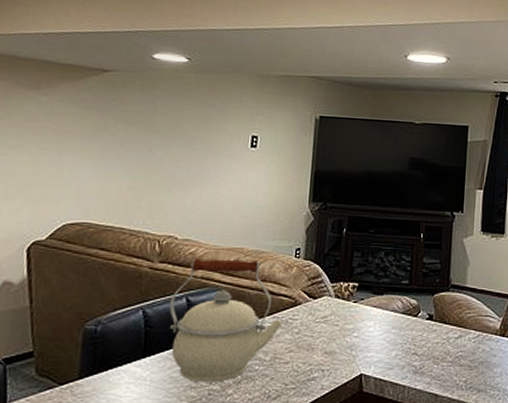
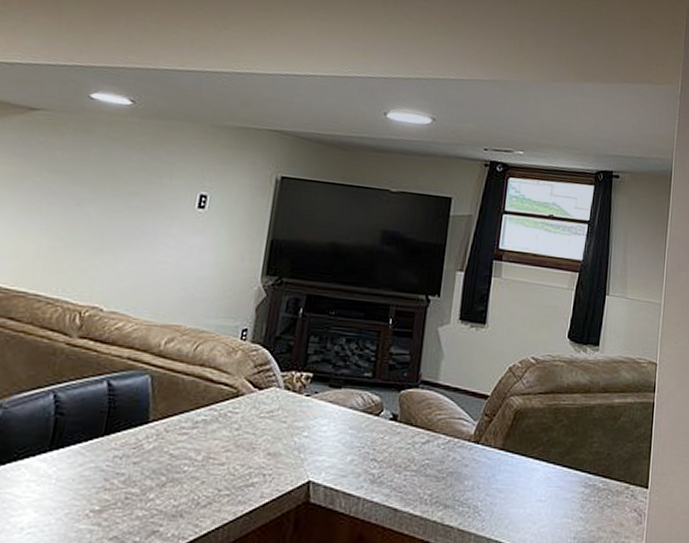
kettle: present [169,258,284,383] -> none [84,335,222,484]

